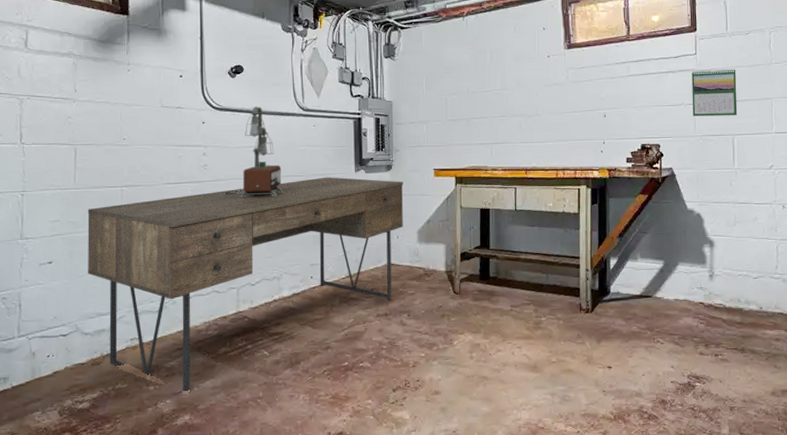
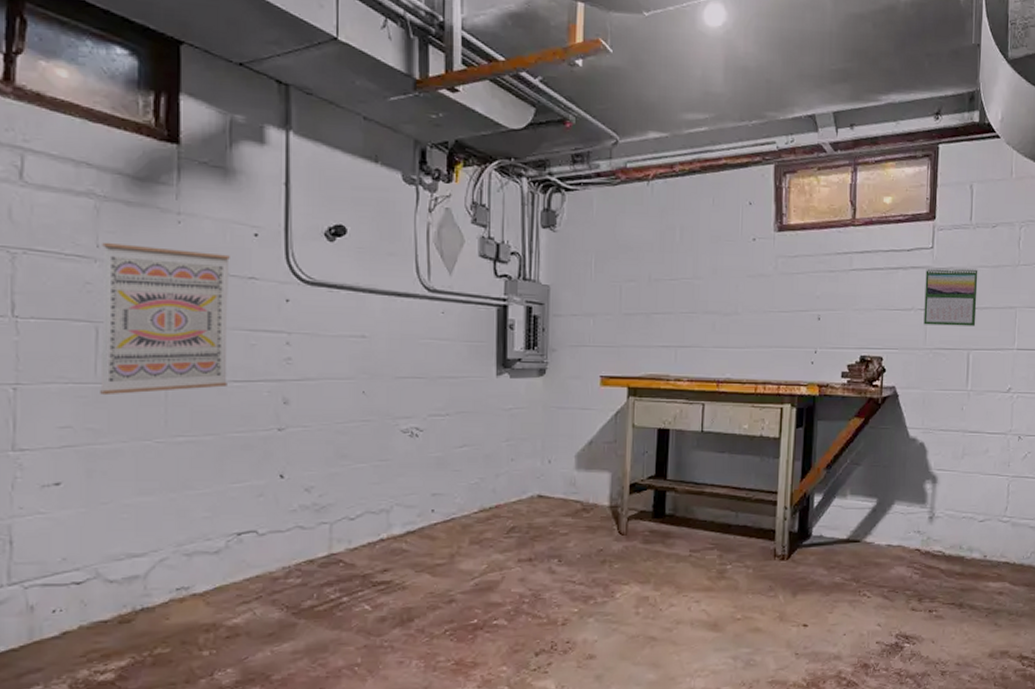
wall art: none [78,87,163,197] -> present [100,242,230,396]
desk: present [87,177,403,393] -> none [114,381,560,660]
table lamp: present [224,106,283,198] -> none [315,282,397,405]

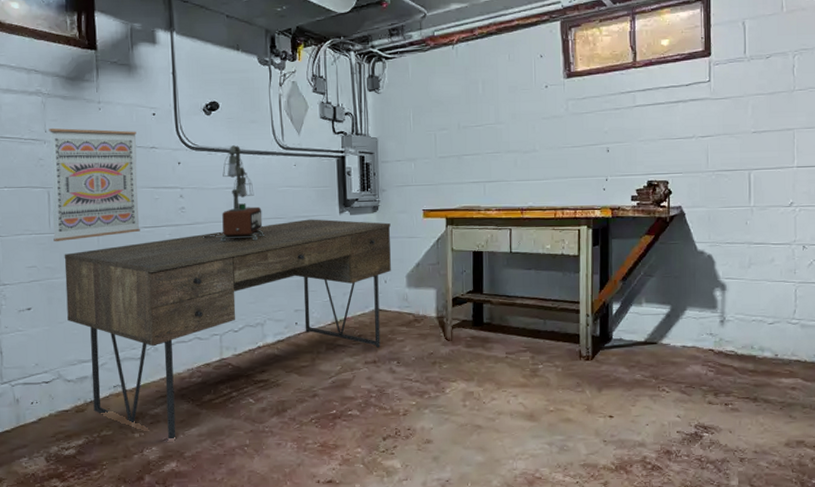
desk: none [114,381,560,660] -> present [64,219,391,440]
table lamp: none [315,282,397,405] -> present [203,145,264,242]
calendar: present [923,267,978,326] -> none [704,96,755,150]

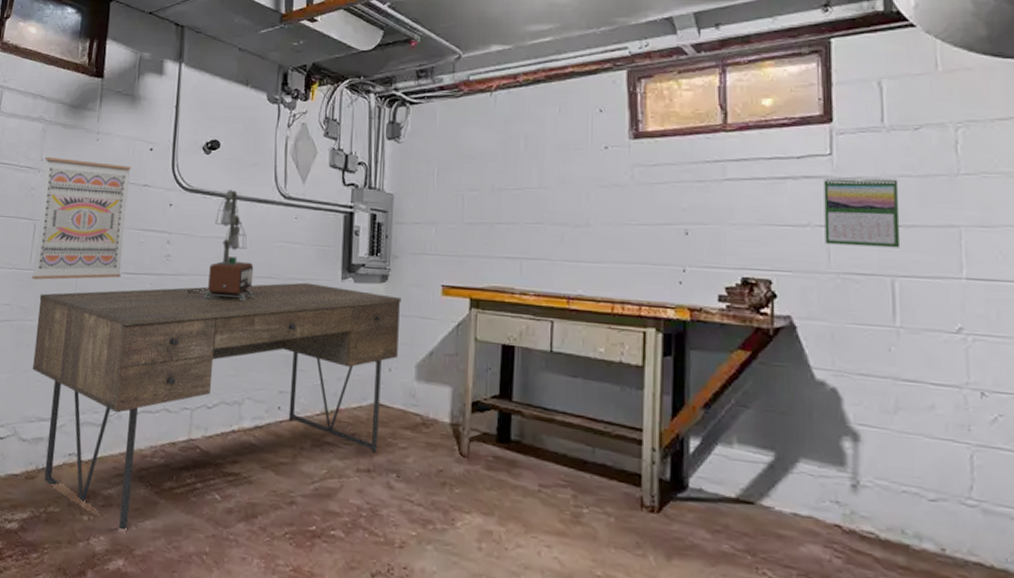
calendar: none [704,96,755,150] -> present [823,176,901,248]

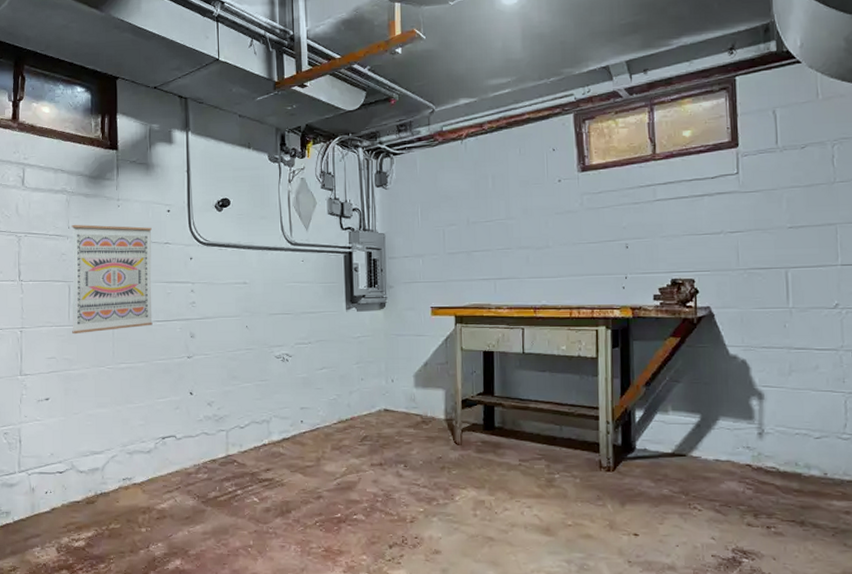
desk: present [33,282,401,532] -> none [81,315,398,537]
table lamp: present [186,190,254,302] -> none [212,241,272,337]
calendar: present [823,176,901,248] -> none [732,189,792,247]

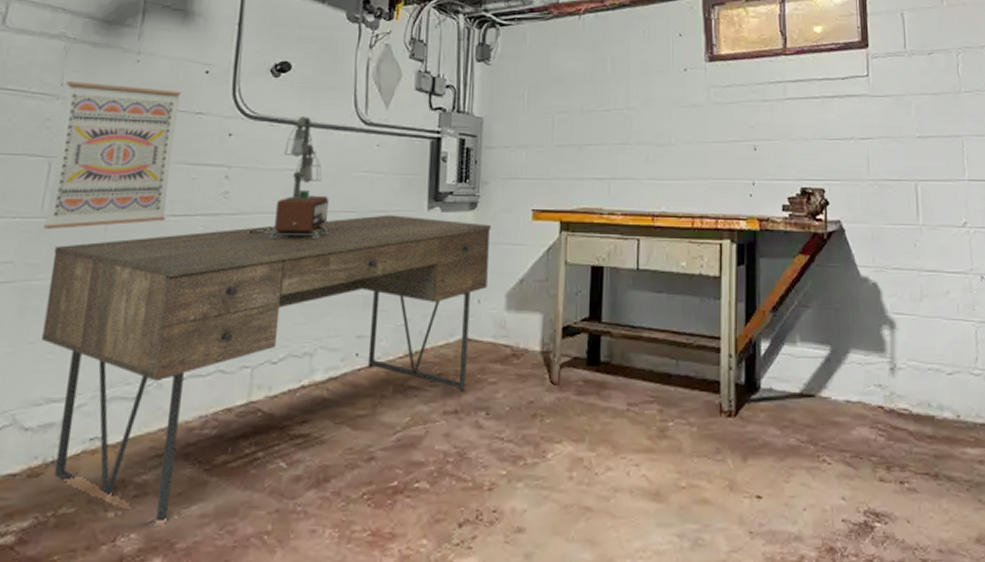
desk: none [81,315,398,537] -> present [42,215,491,524]
table lamp: none [212,241,272,337] -> present [247,116,330,240]

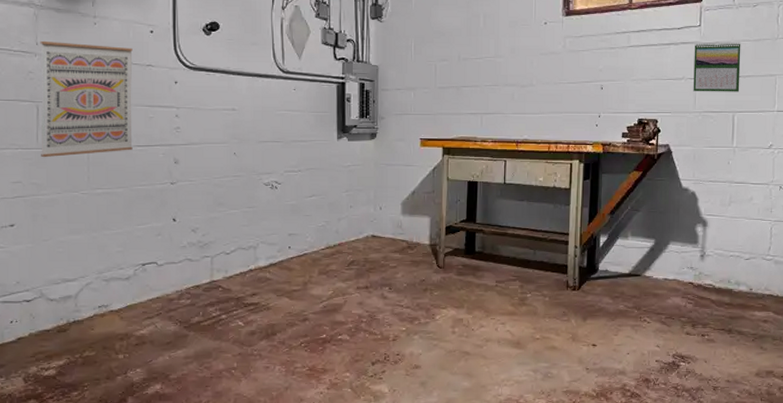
desk: present [42,215,491,524] -> none [51,144,388,362]
table lamp: present [247,116,330,240] -> none [198,67,261,163]
calendar: none [863,95,921,156] -> present [693,41,741,92]

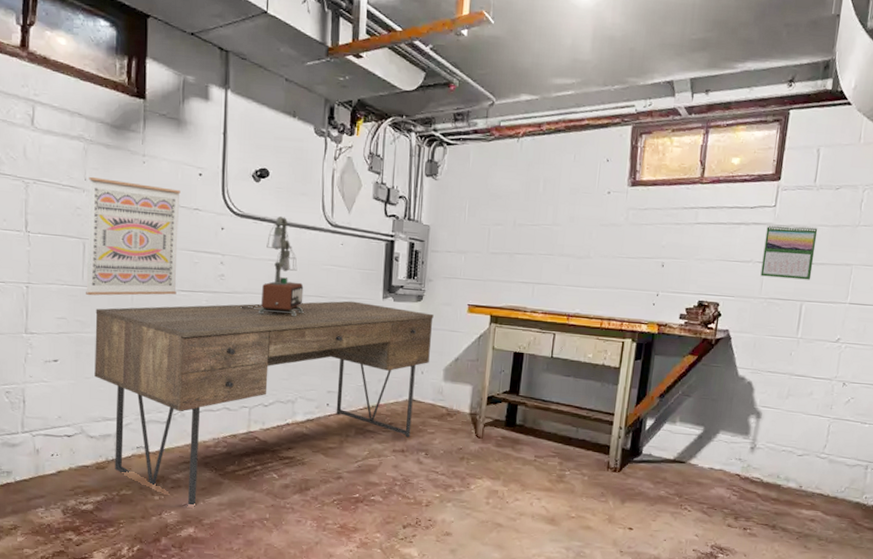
desk: none [51,144,388,362] -> present [94,301,434,507]
table lamp: none [198,67,261,163] -> present [241,216,304,317]

